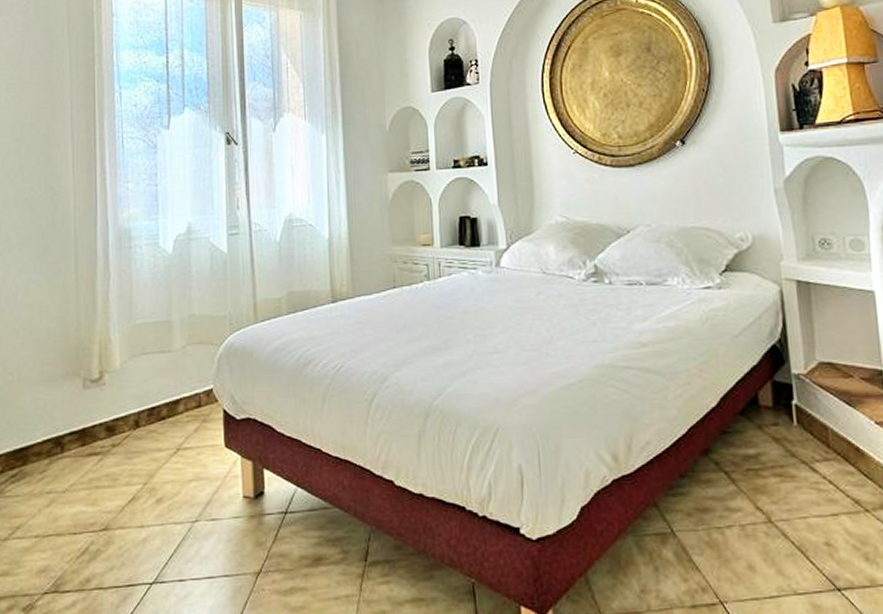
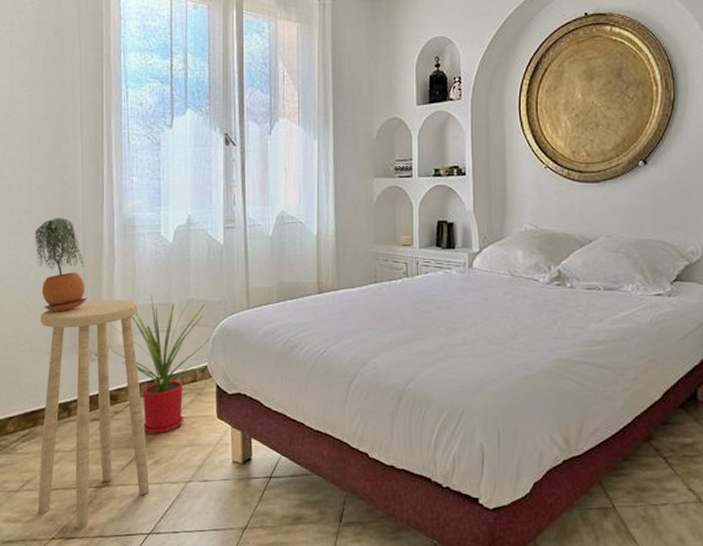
potted plant: none [23,231,81,336] -> present [34,218,88,312]
stool: none [28,319,152,581] -> present [38,300,149,529]
house plant: none [102,312,216,469] -> present [107,295,211,434]

